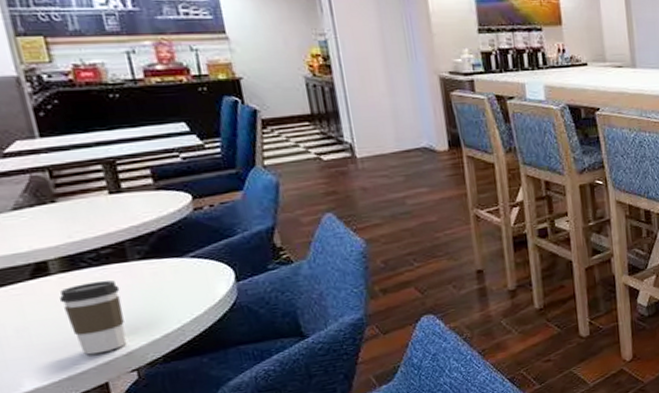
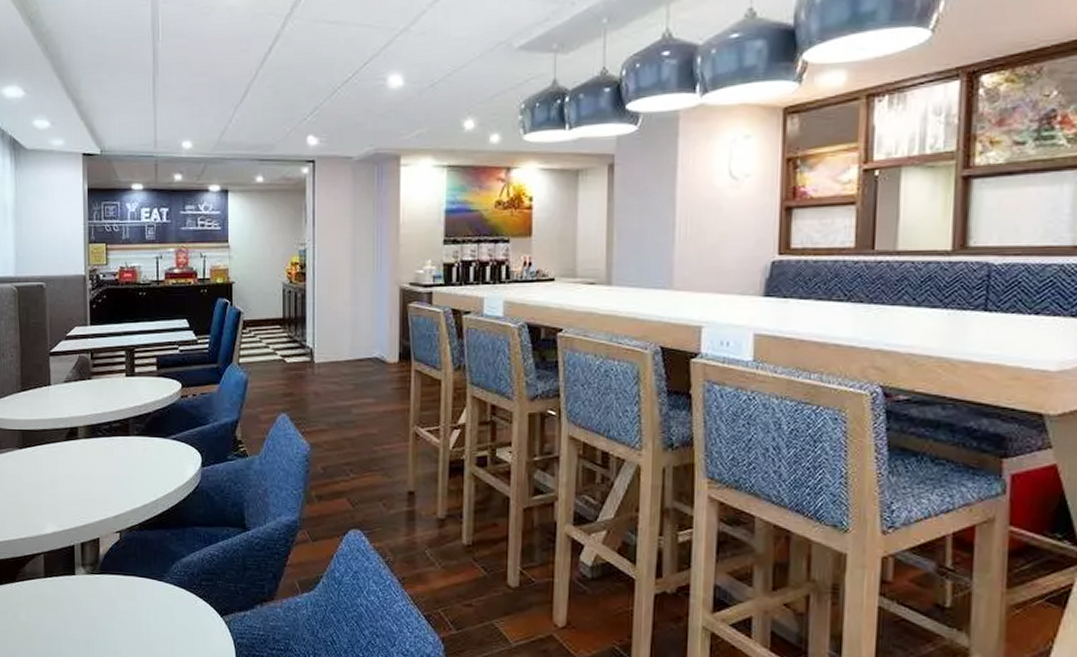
coffee cup: present [59,280,127,355] -> none [80,450,120,512]

